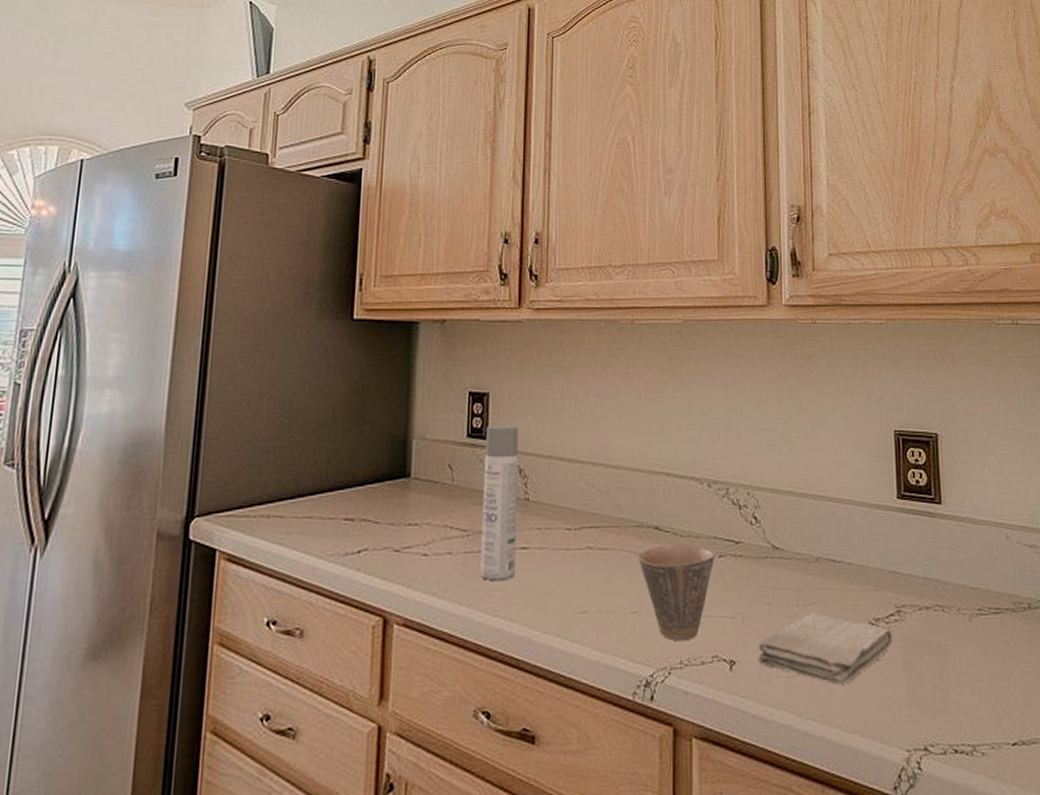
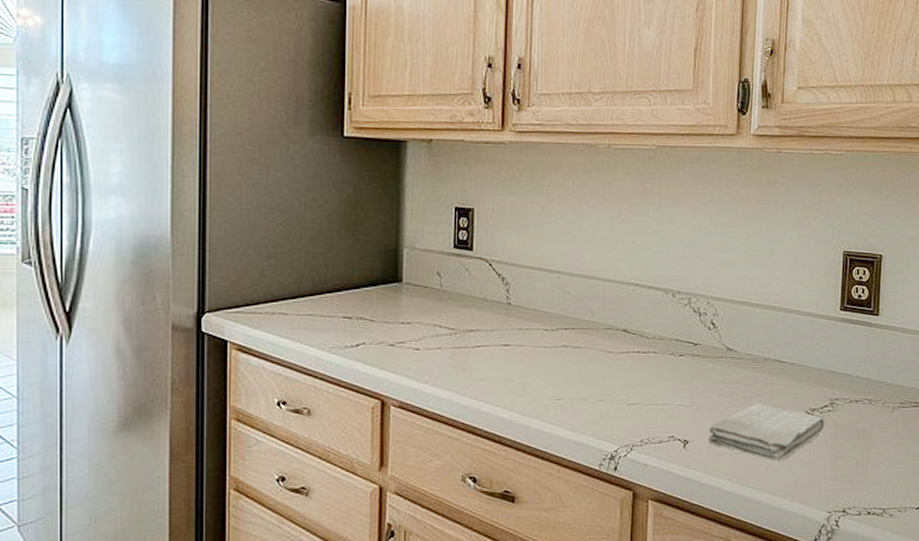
spray bottle: present [481,425,519,581] -> none [467,238,502,372]
cup: present [638,545,714,642] -> none [607,345,675,424]

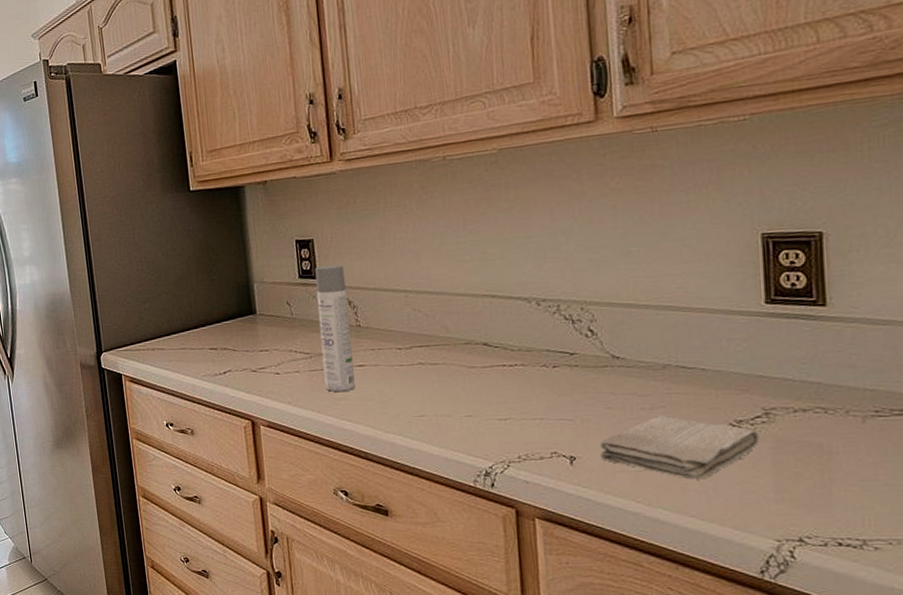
spray bottle: none [467,238,502,372] -> present [315,265,355,393]

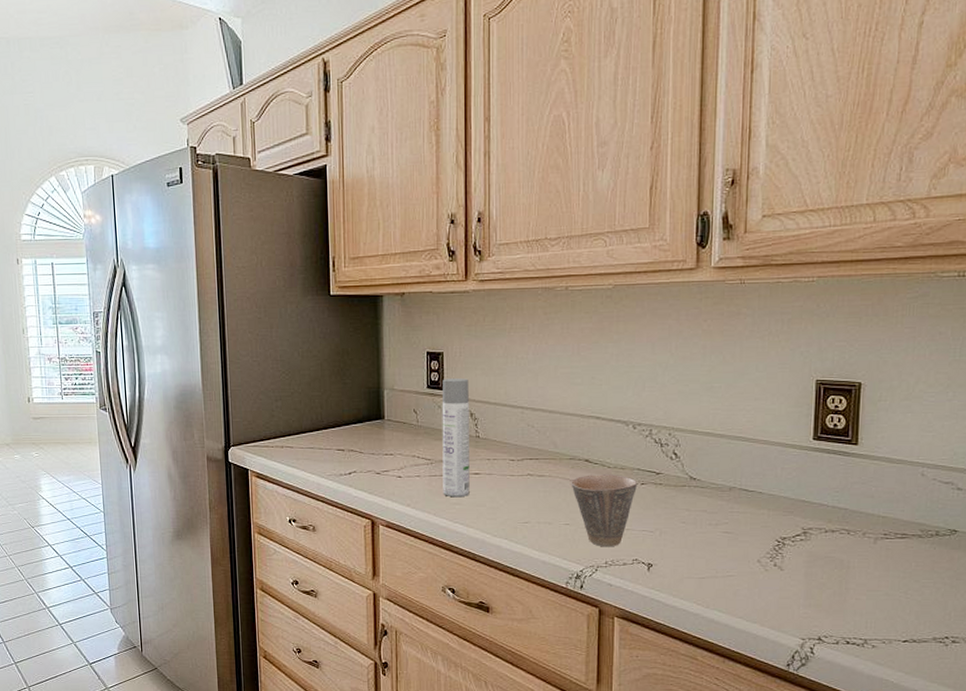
cup: none [469,358,548,440] -> present [571,474,637,547]
washcloth: present [599,416,760,480] -> none [672,531,798,587]

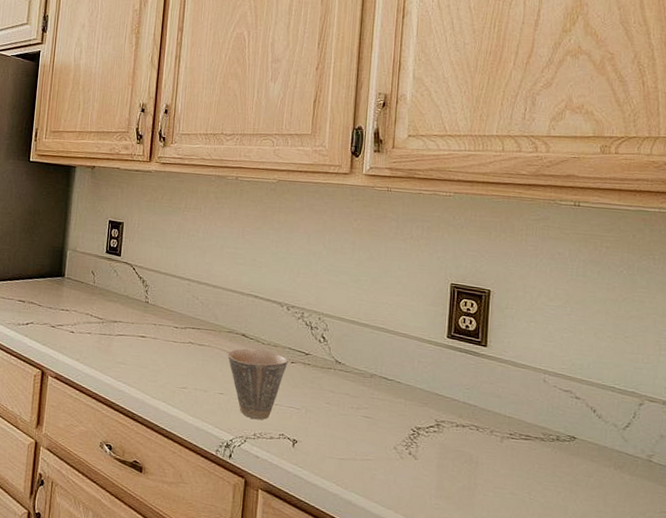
spray bottle: present [442,378,470,498] -> none [110,246,144,358]

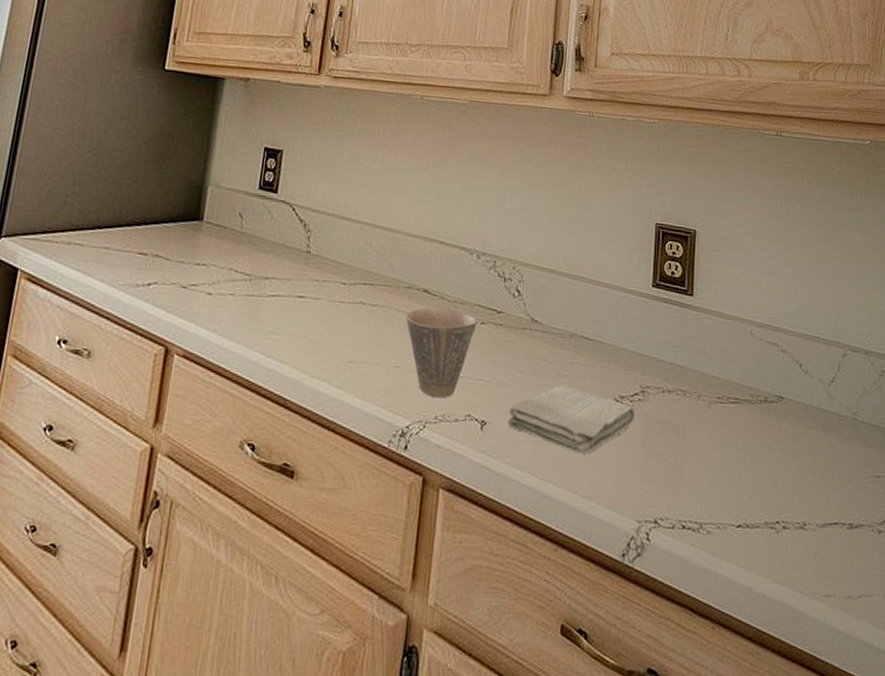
washcloth: none [315,415,431,472] -> present [507,385,636,454]

